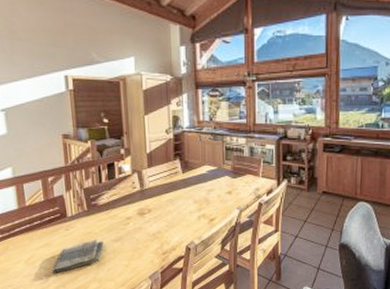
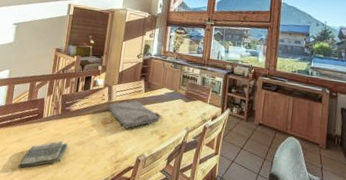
serving tray: none [142,183,207,217] -> present [108,99,161,129]

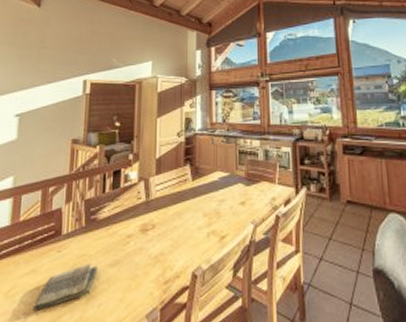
serving tray: present [108,99,161,129] -> none [146,193,217,234]

